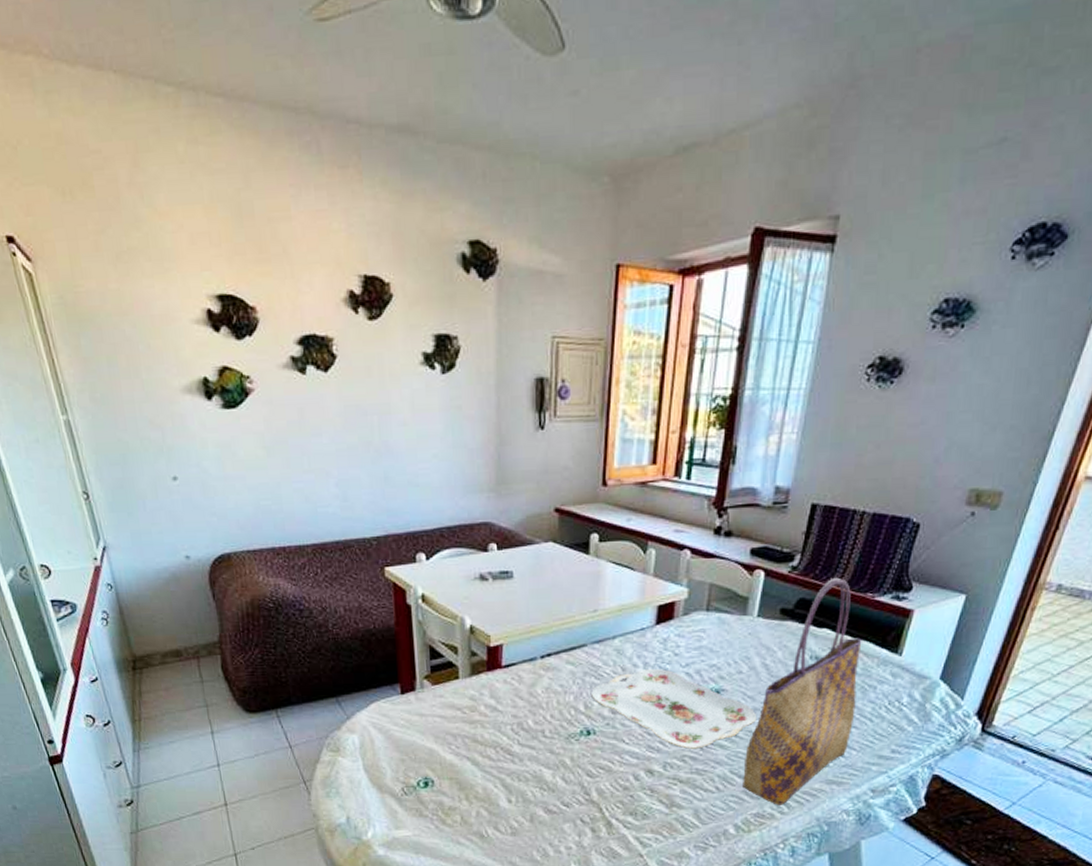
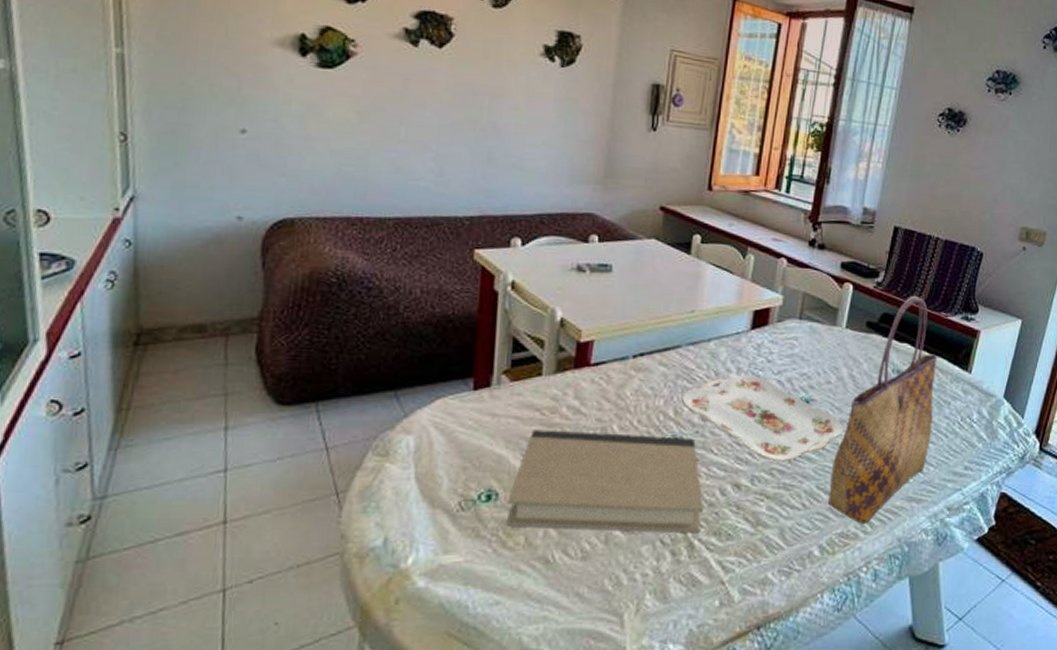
book: none [442,726,619,813] -> present [505,430,704,533]

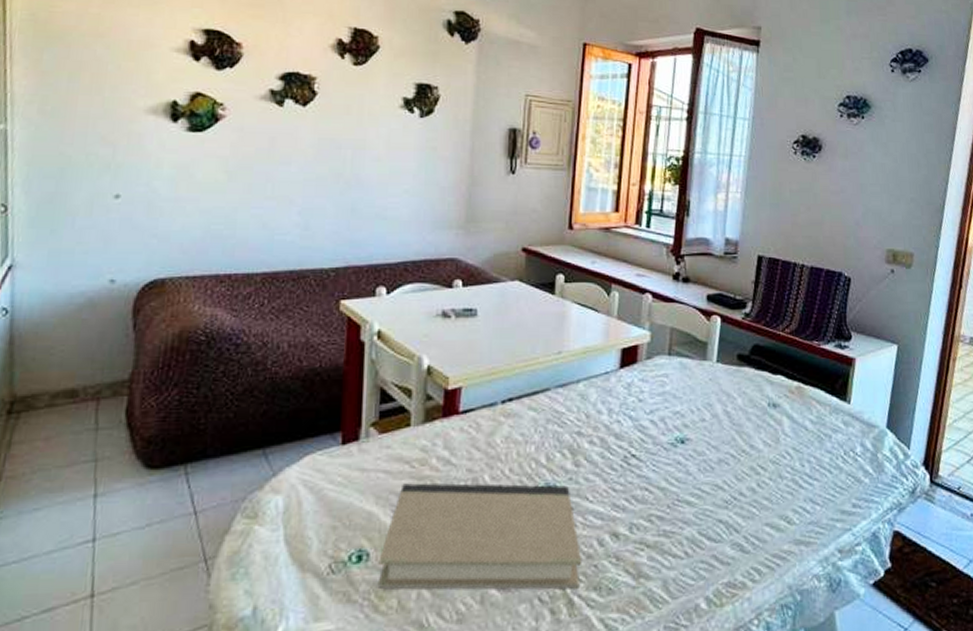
serving tray: present [682,375,844,461] -> none [554,416,723,507]
tote bag: present [828,295,938,524] -> none [712,325,815,572]

